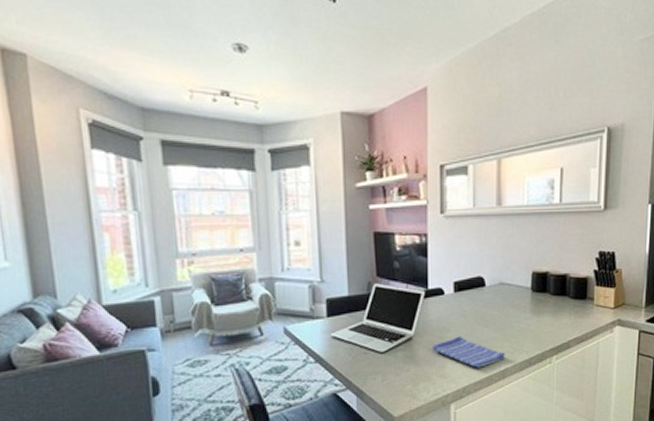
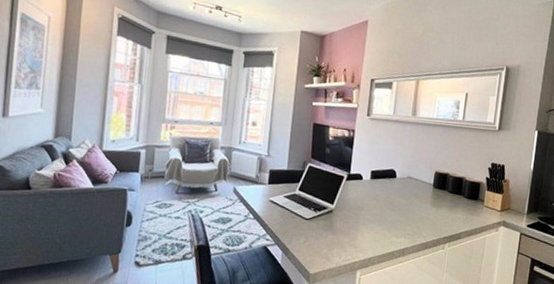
dish towel: present [431,336,505,368] -> none [347,215,406,244]

